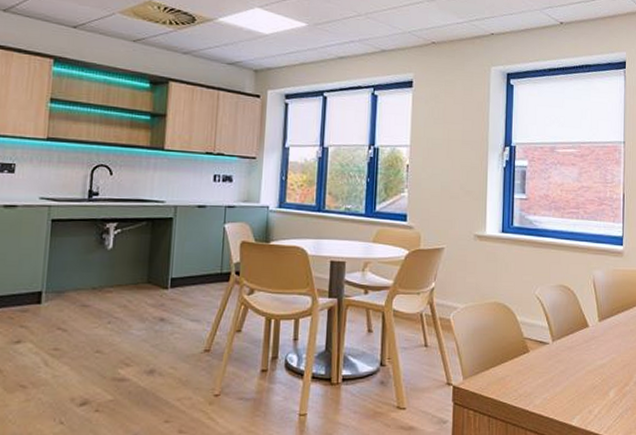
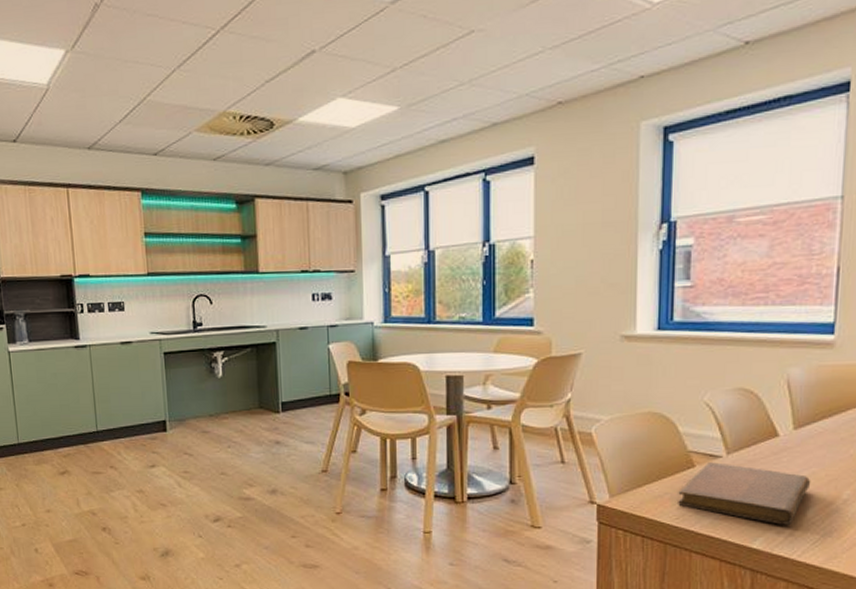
notebook: none [516,348,612,404] -> present [678,462,811,525]

